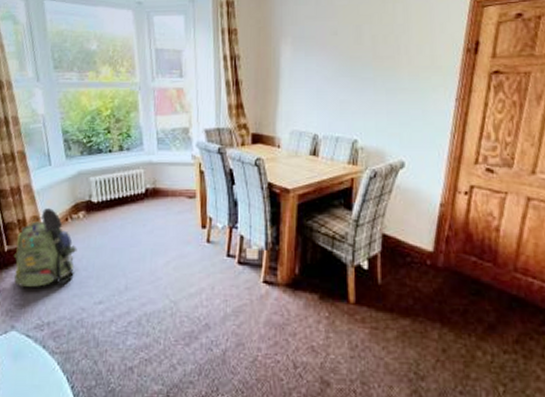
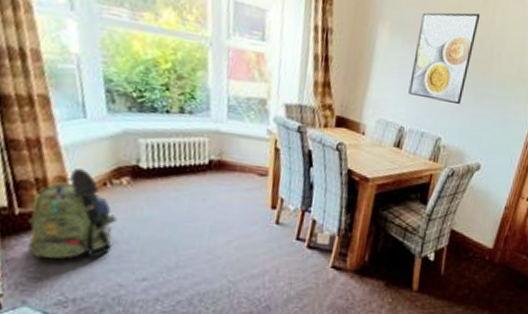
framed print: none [318,13,380,105] -> present [408,12,481,105]

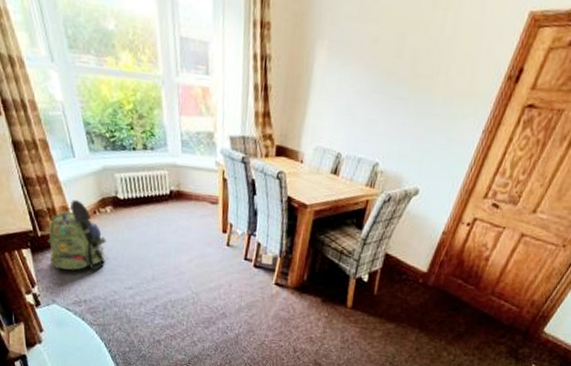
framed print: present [408,12,481,105] -> none [346,20,429,127]

